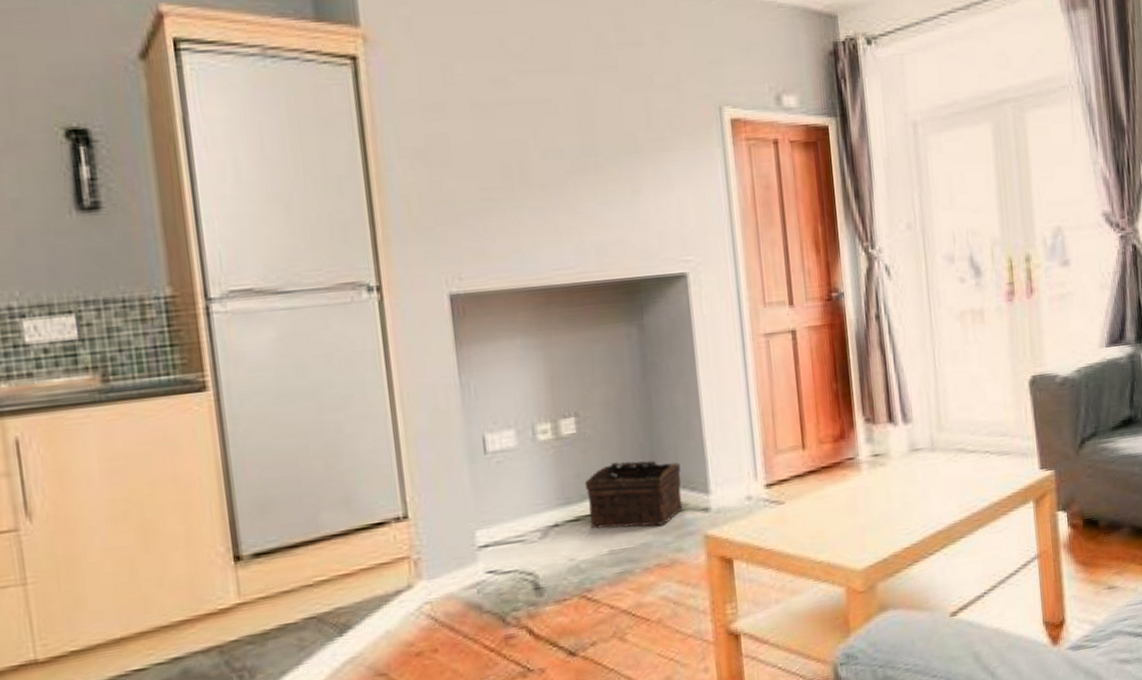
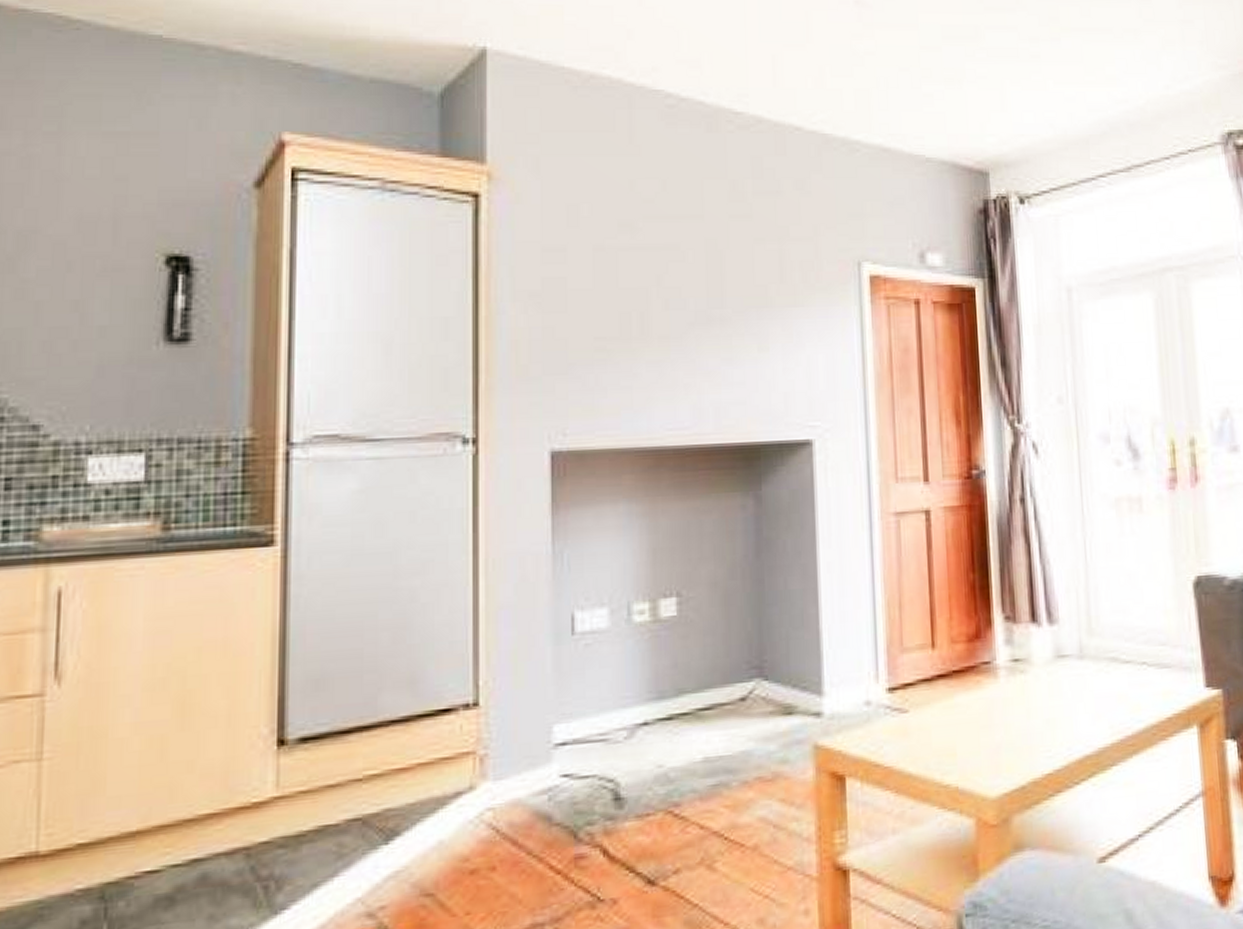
basket: present [584,460,683,529] -> none [681,652,792,731]

